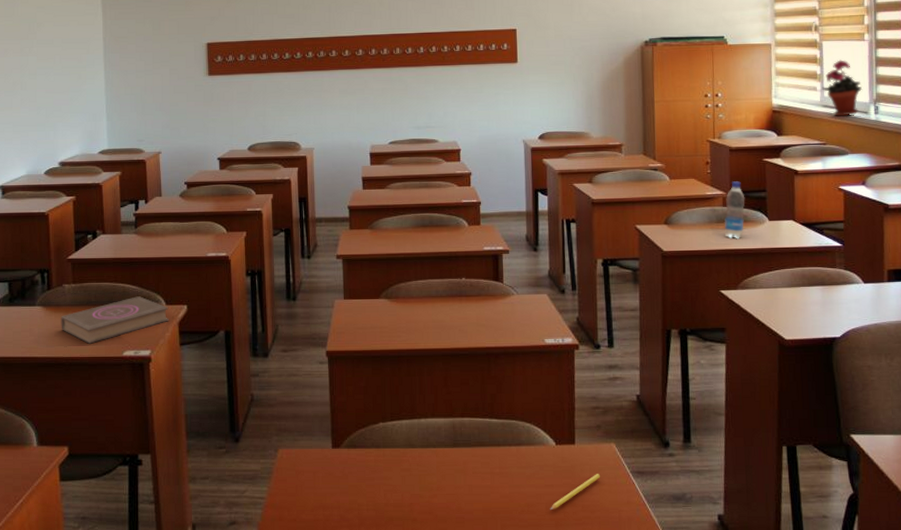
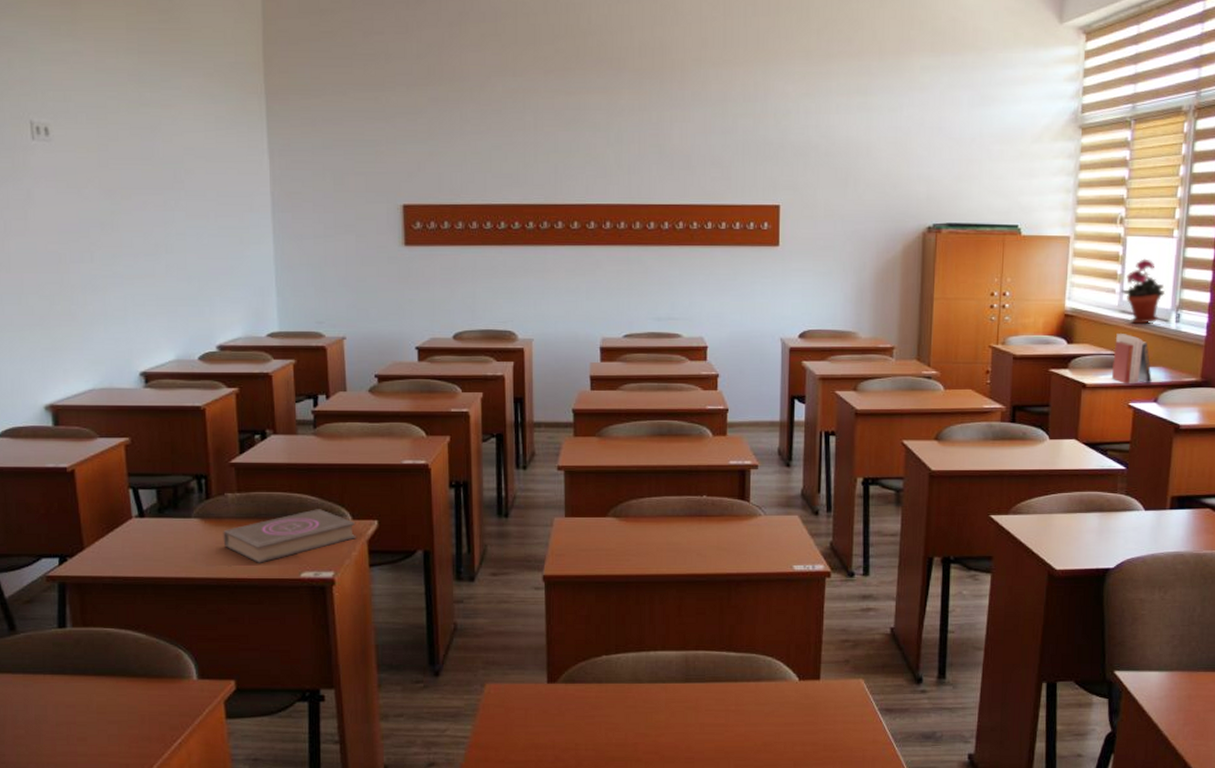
pencil: present [550,474,601,511] -> none [789,711,846,750]
bottle: present [724,181,745,239] -> none [1000,394,1026,459]
books: none [820,125,858,170] -> present [1111,334,1152,384]

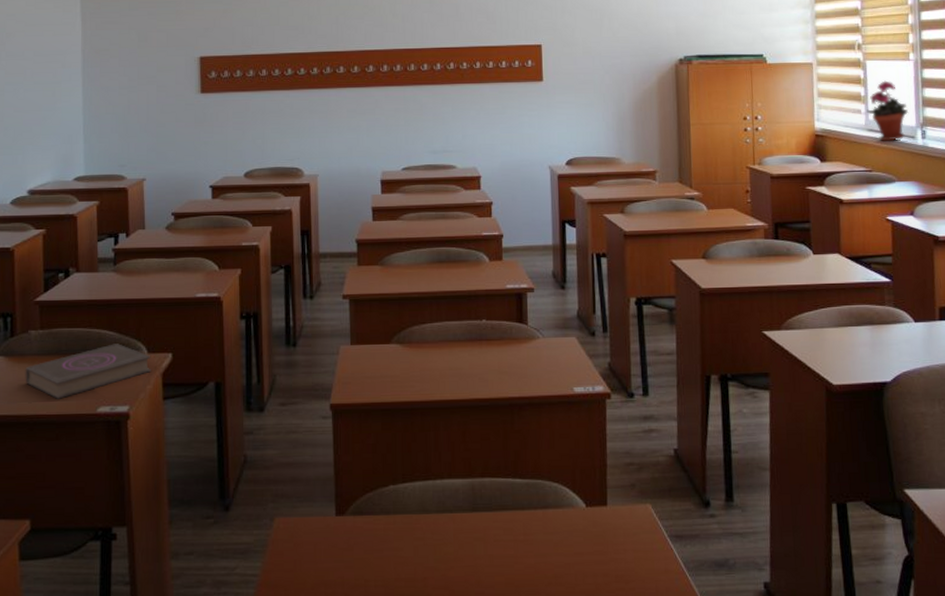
books: present [1111,334,1152,384] -> none [866,151,906,199]

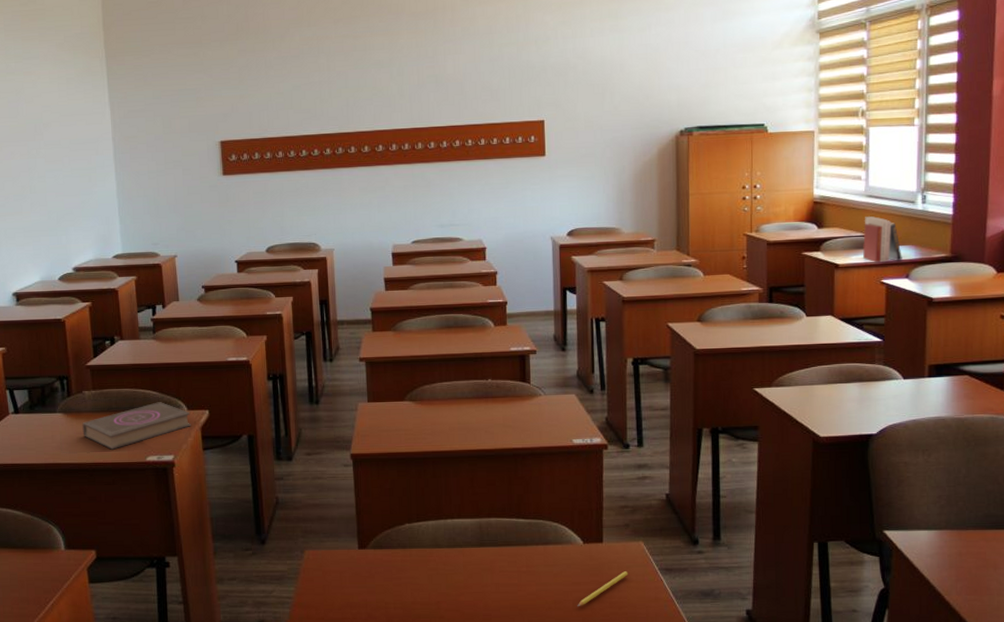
pencil: none [580,539,636,582] -> present [577,571,629,607]
potted plant: present [866,80,909,141] -> none [866,146,910,207]
books: none [866,151,906,199] -> present [862,216,902,263]

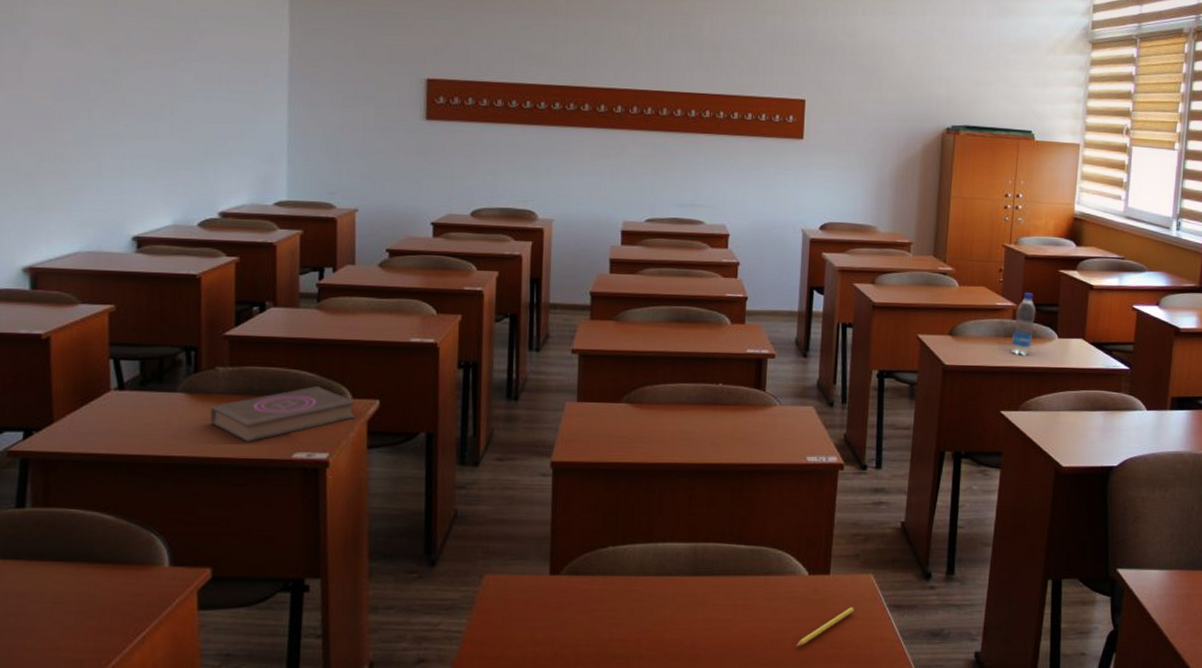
bottle: none [759,276,782,336] -> present [1011,292,1036,356]
books: present [862,216,902,263] -> none [1116,238,1154,288]

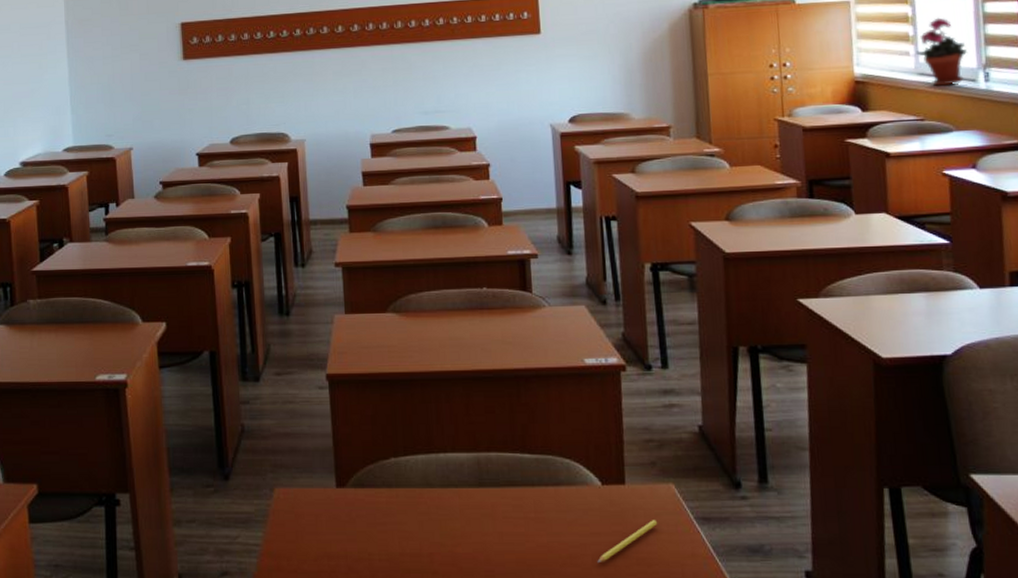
book: present [210,386,356,442] -> none [26,313,146,367]
bottle: present [1011,292,1036,356] -> none [799,167,825,237]
potted plant: none [1126,168,1167,230] -> present [915,17,968,86]

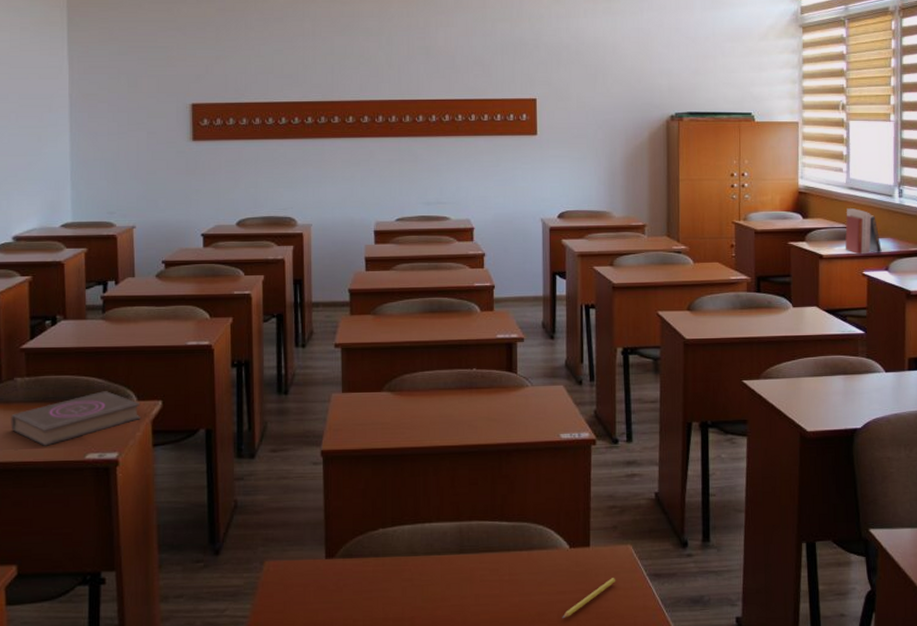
book: none [26,313,146,367] -> present [11,391,141,446]
potted plant: present [915,17,968,86] -> none [847,140,888,199]
books: none [916,97,967,151] -> present [845,208,882,255]

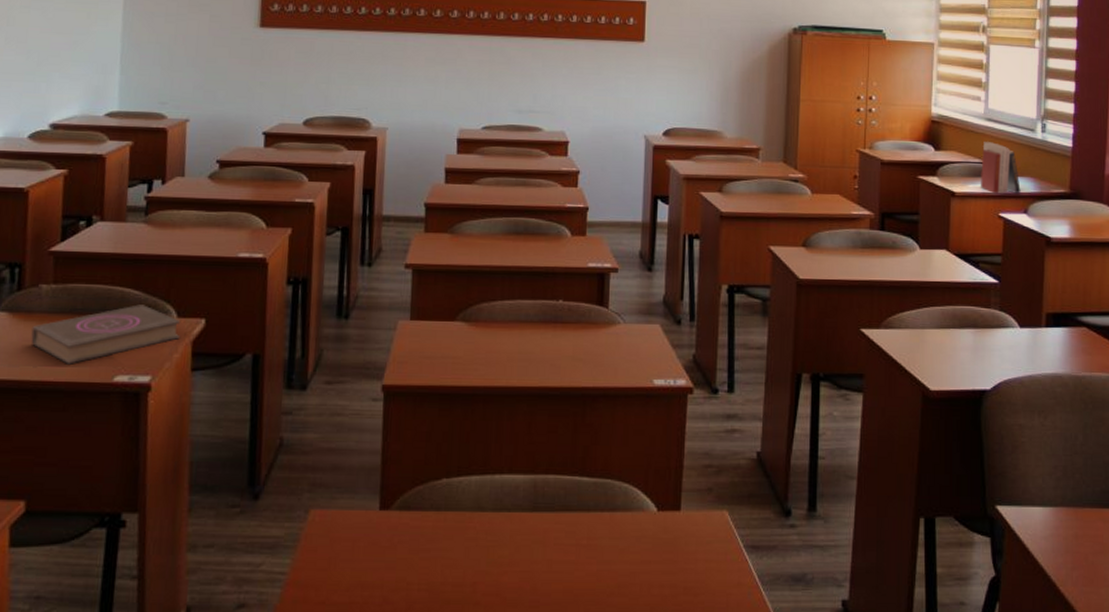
pencil: present [562,578,616,619] -> none [645,548,709,593]

